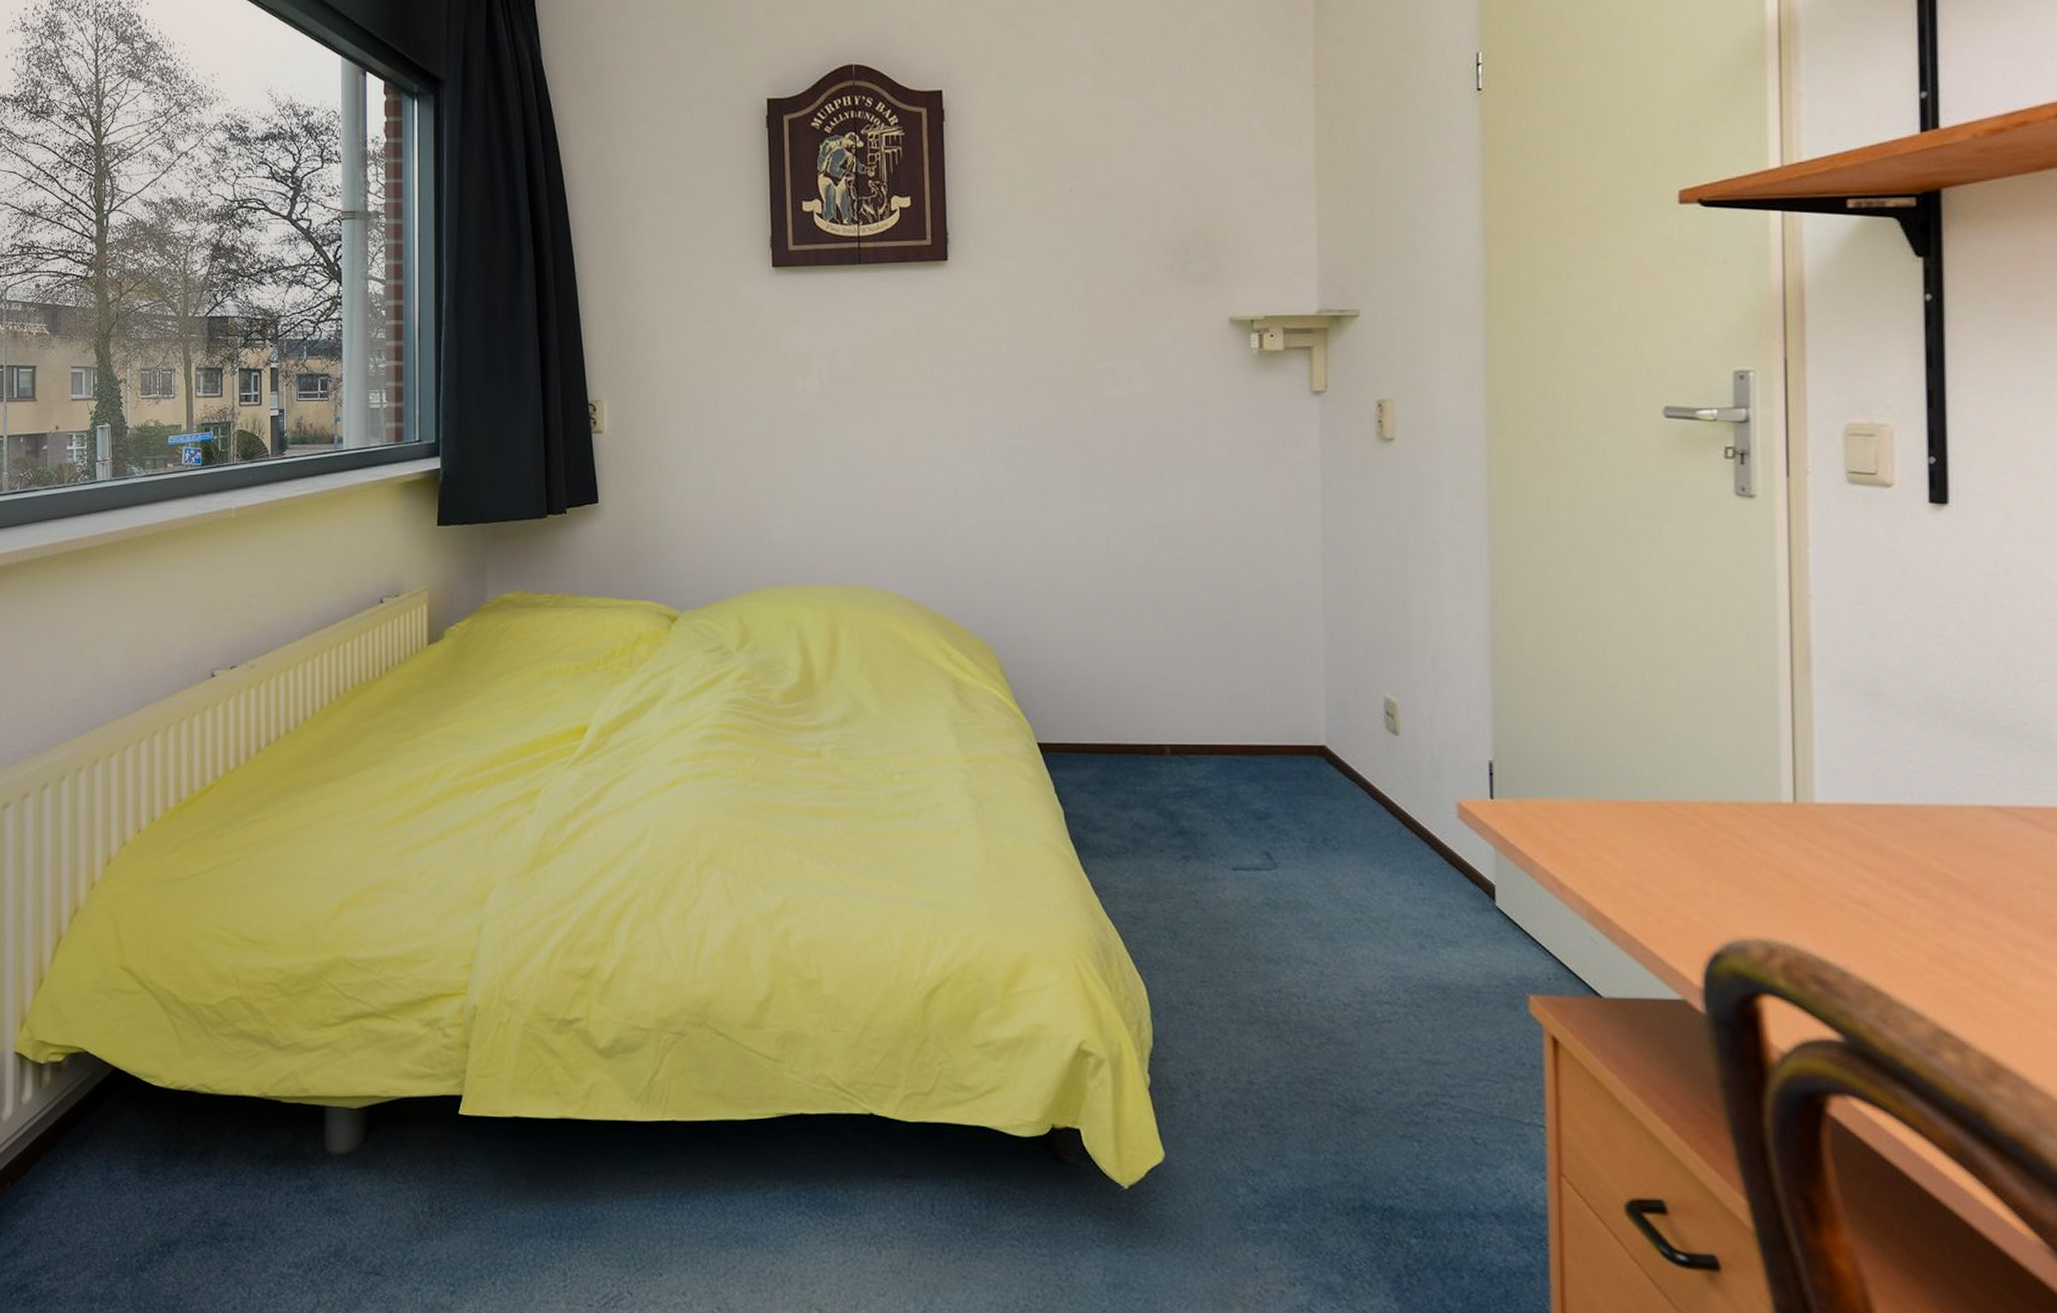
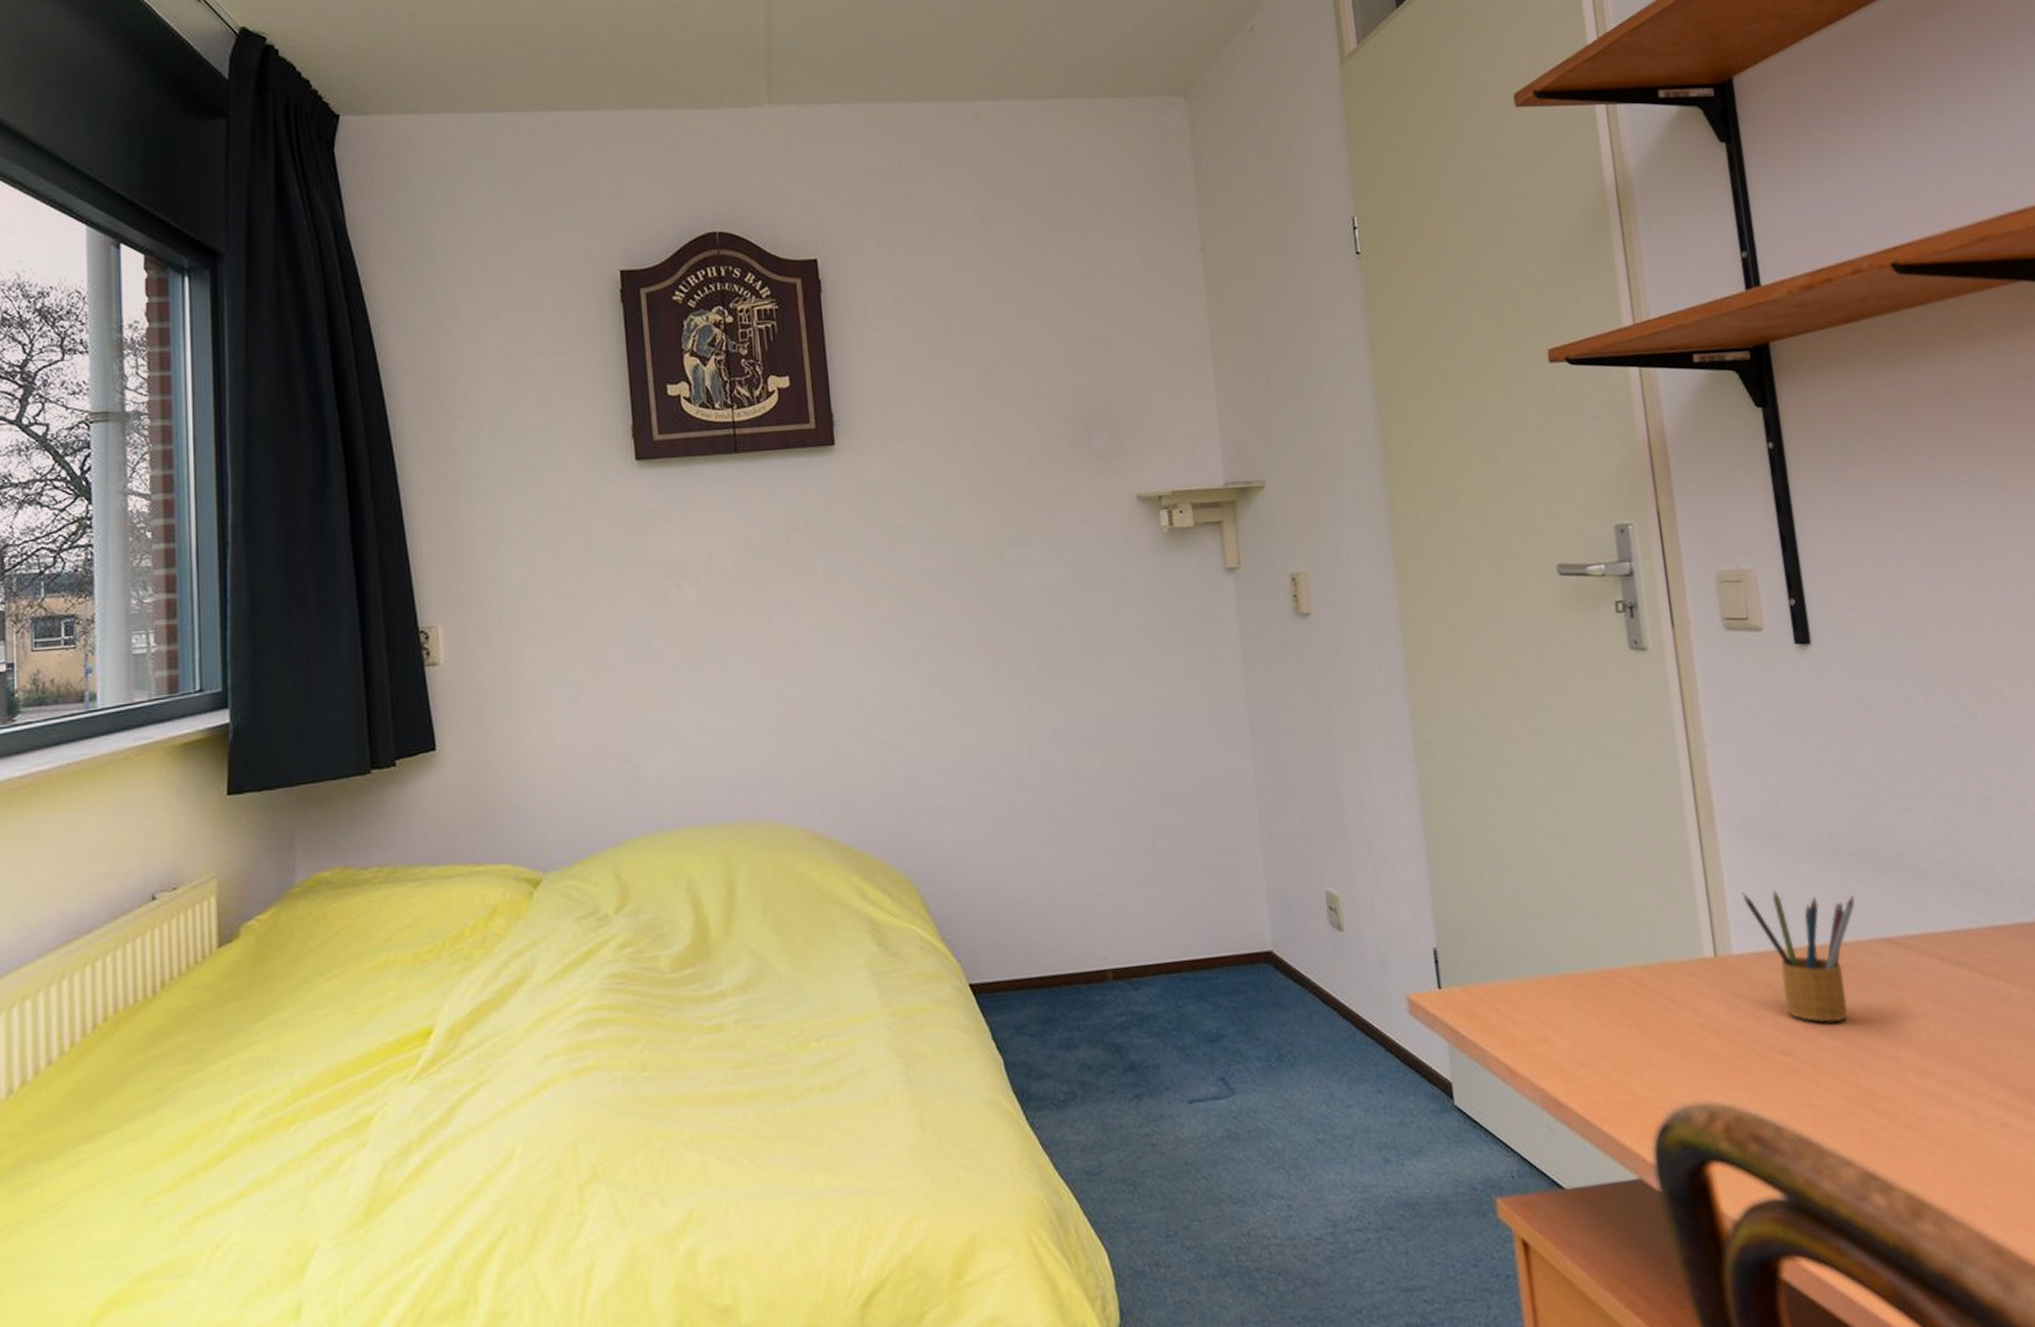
pencil box: none [1833,744,1964,882] -> present [1742,890,1855,1022]

